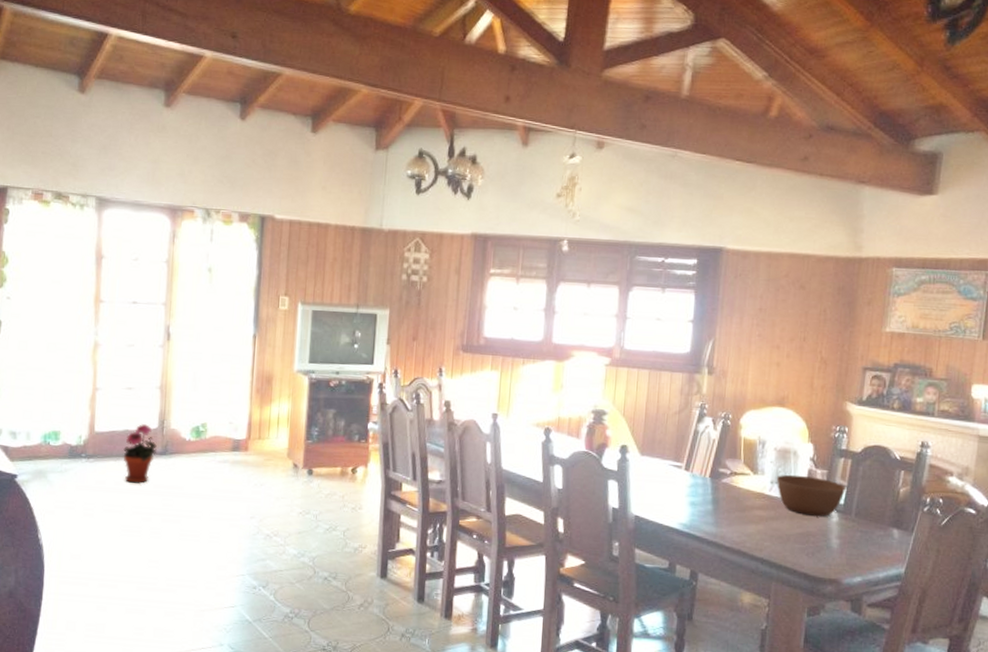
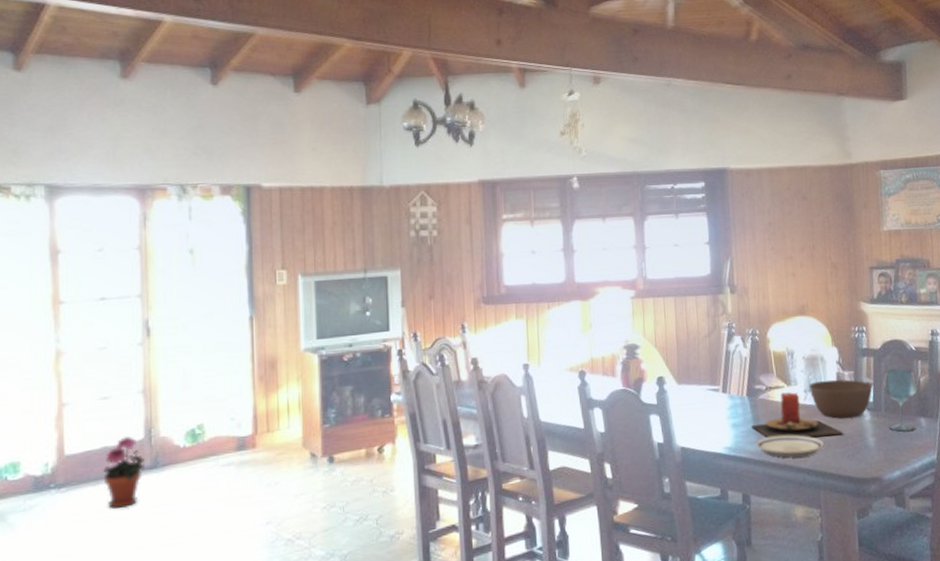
candle: none [708,480,807,532] -> present [750,392,844,439]
plate: none [711,520,784,546] -> present [755,435,825,458]
wine glass: none [856,474,895,540] -> present [883,368,917,432]

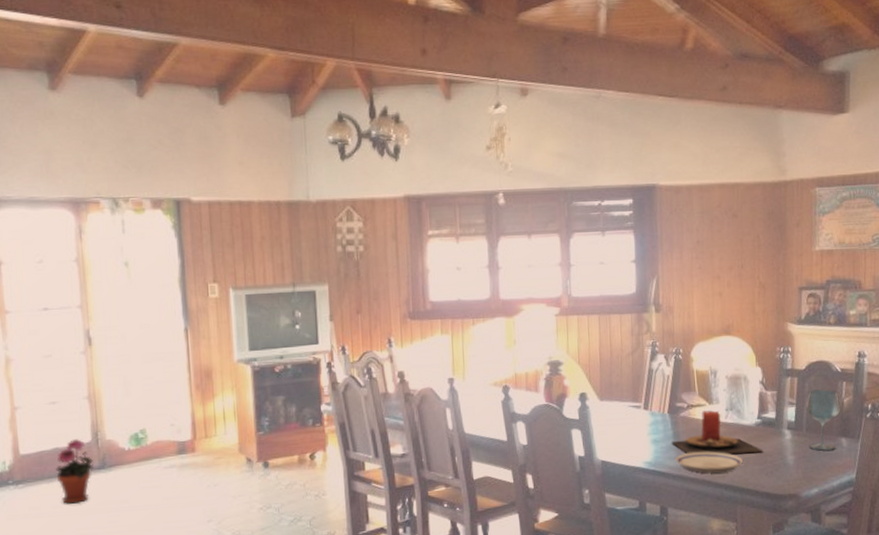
bowl: present [809,379,873,418] -> none [731,399,795,437]

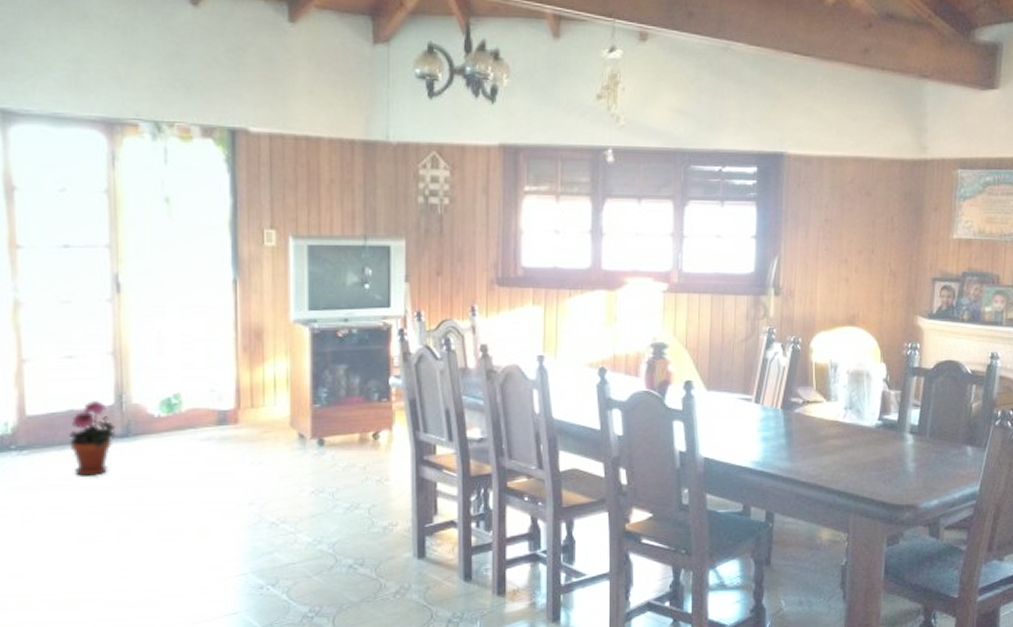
candle: present [670,410,764,455] -> none [782,408,883,459]
plate: present [675,451,744,473] -> none [785,453,860,477]
wine glass: present [805,389,840,451] -> none [931,392,967,459]

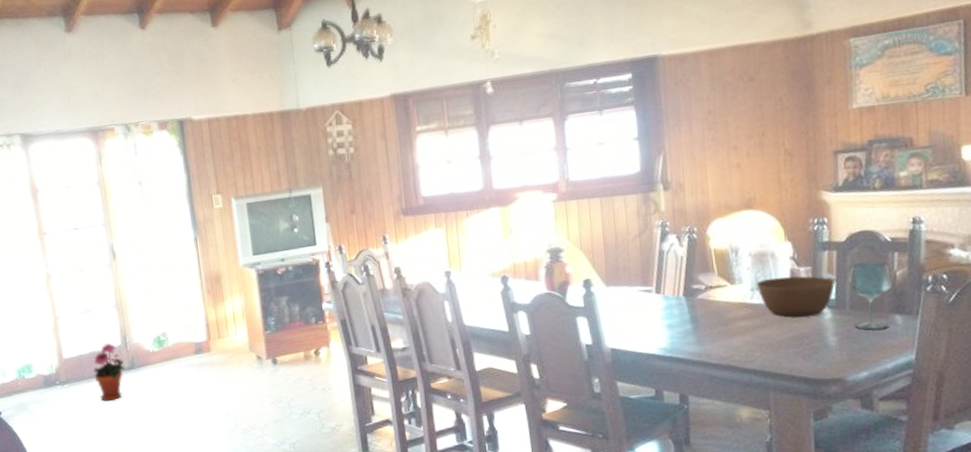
bowl: none [851,398,919,440] -> present [757,276,835,317]
wine glass: none [931,392,967,459] -> present [848,262,892,330]

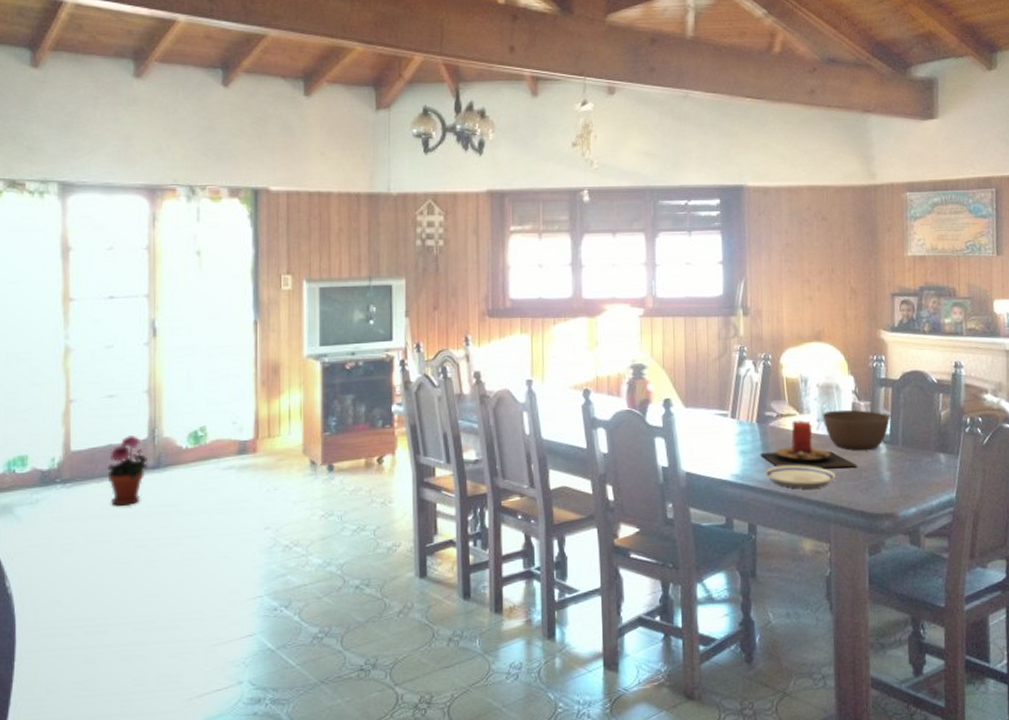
candle: none [688,291,799,339] -> present [759,421,858,469]
plate: none [694,335,775,358] -> present [764,465,837,488]
wine glass: present [848,262,892,330] -> none [901,401,937,467]

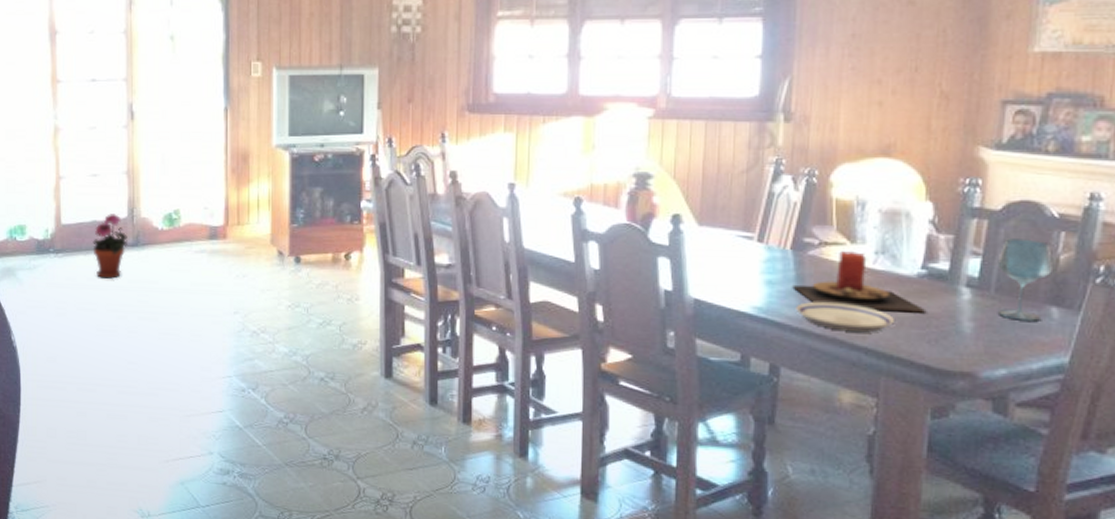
bowl: present [823,409,890,450] -> none [883,242,981,293]
wine glass: none [901,401,937,467] -> present [997,238,1052,321]

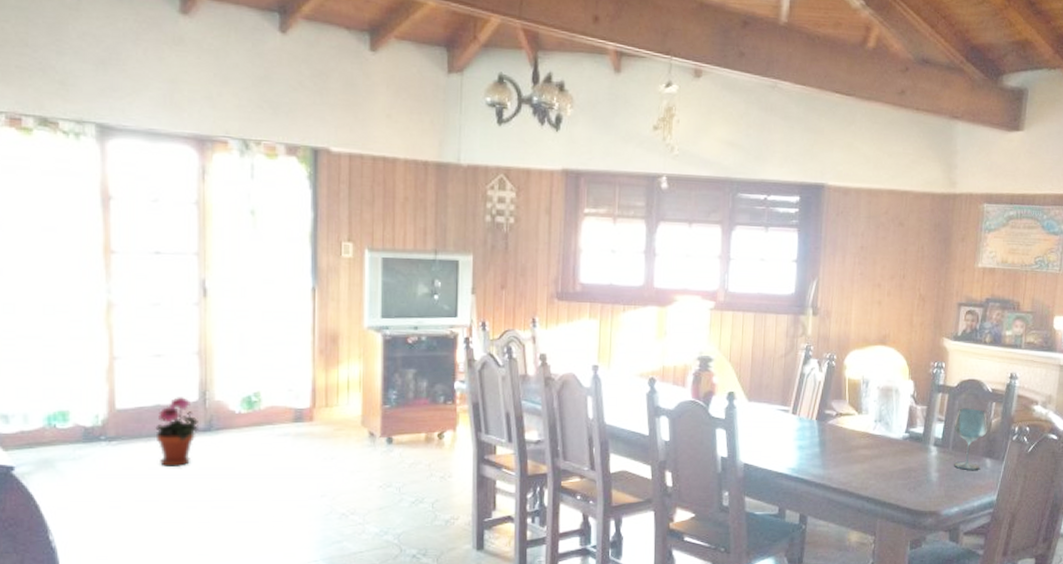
candle: present [791,251,927,313] -> none [816,420,908,467]
plate: present [795,302,896,332] -> none [819,462,888,484]

